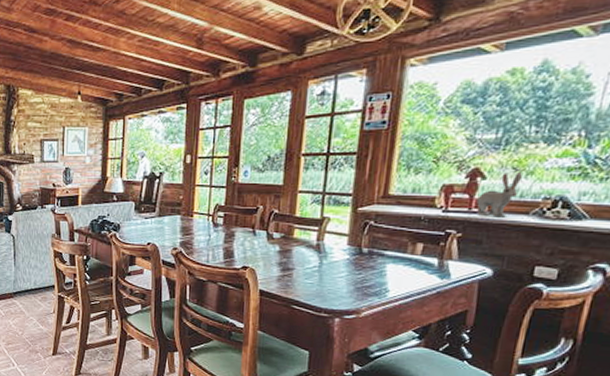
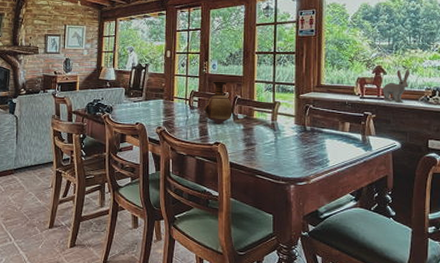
vase: none [231,192,268,245] -> present [204,81,234,125]

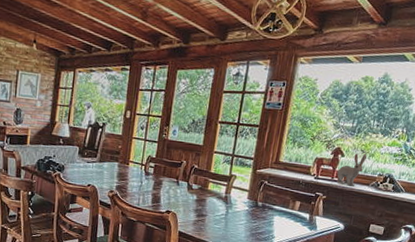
vase: present [204,81,234,125] -> none [159,148,189,193]

